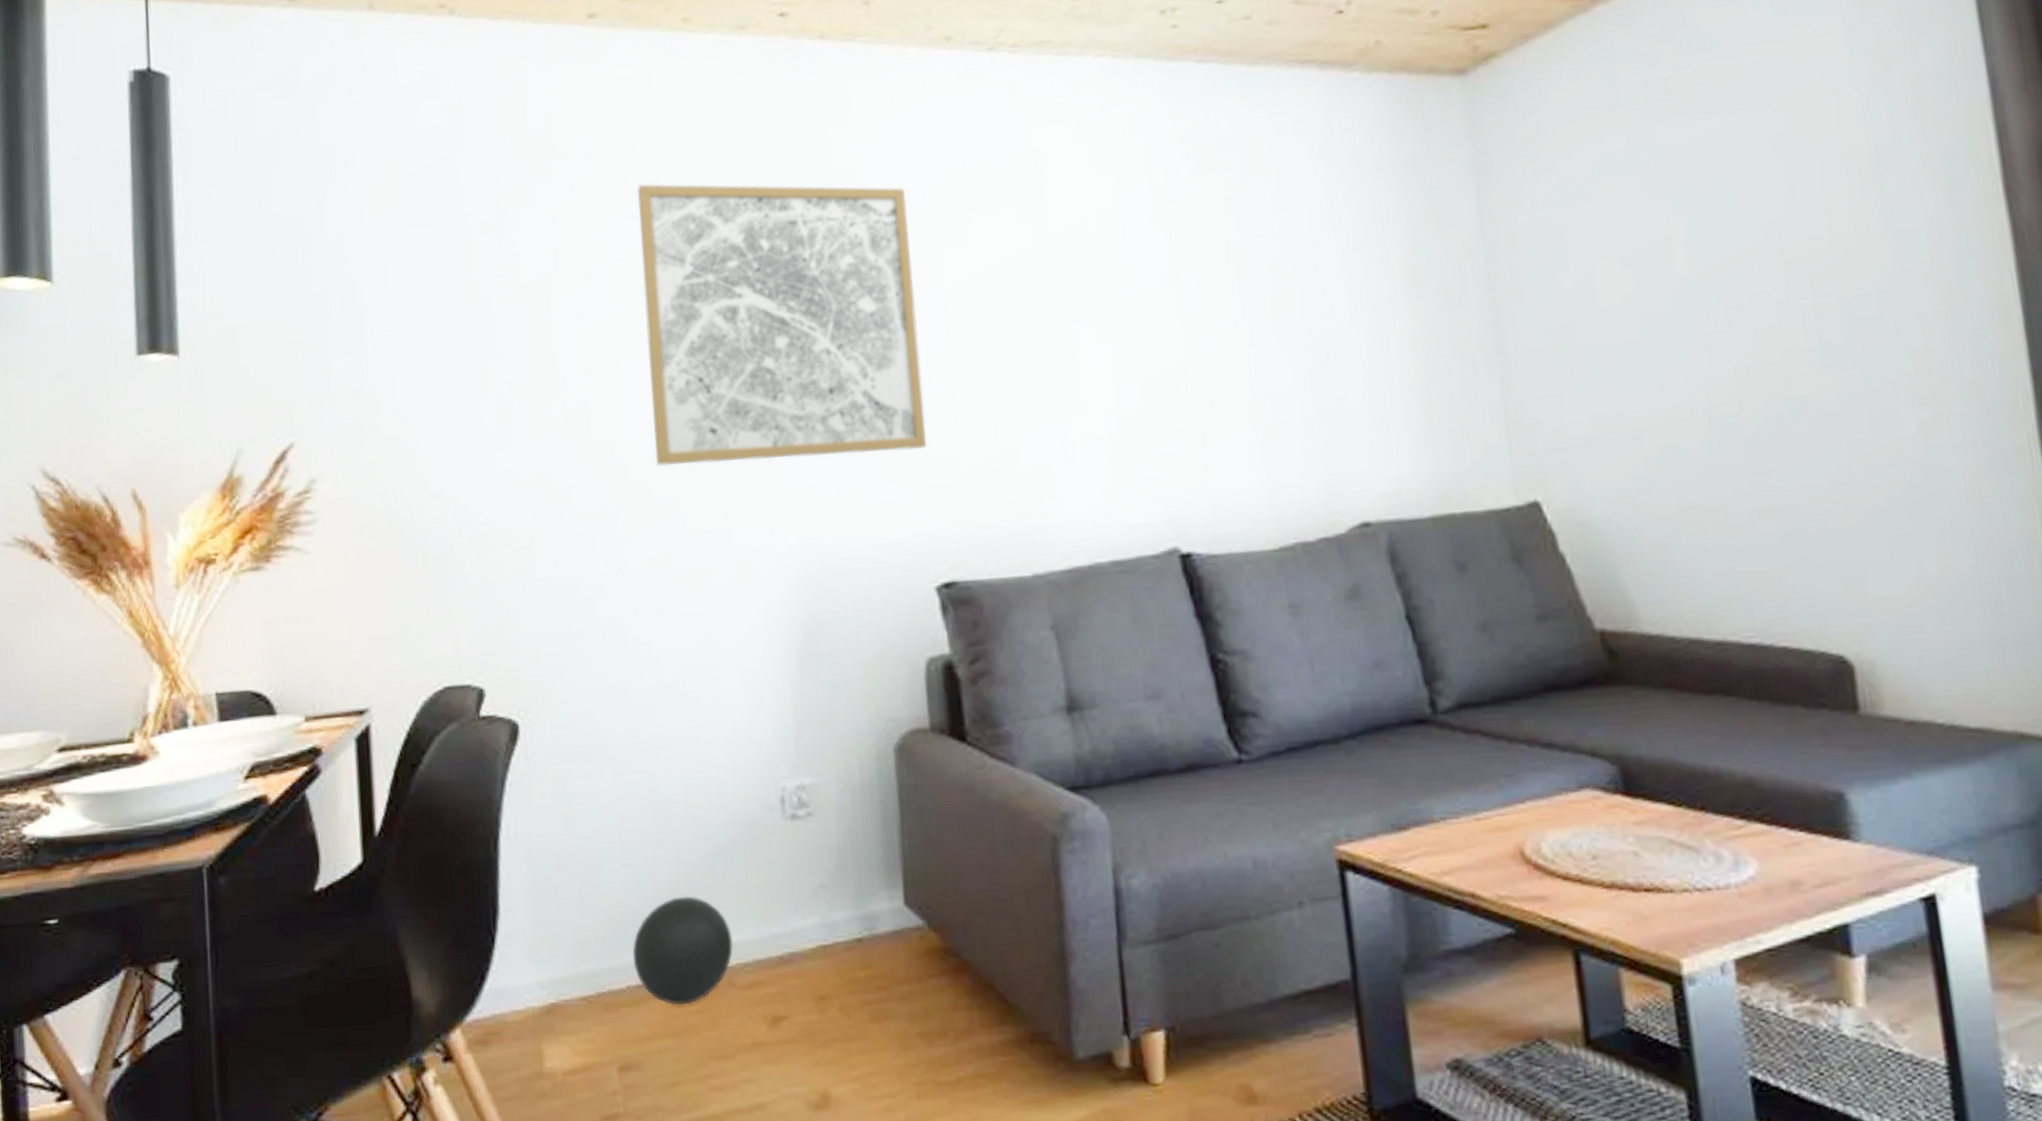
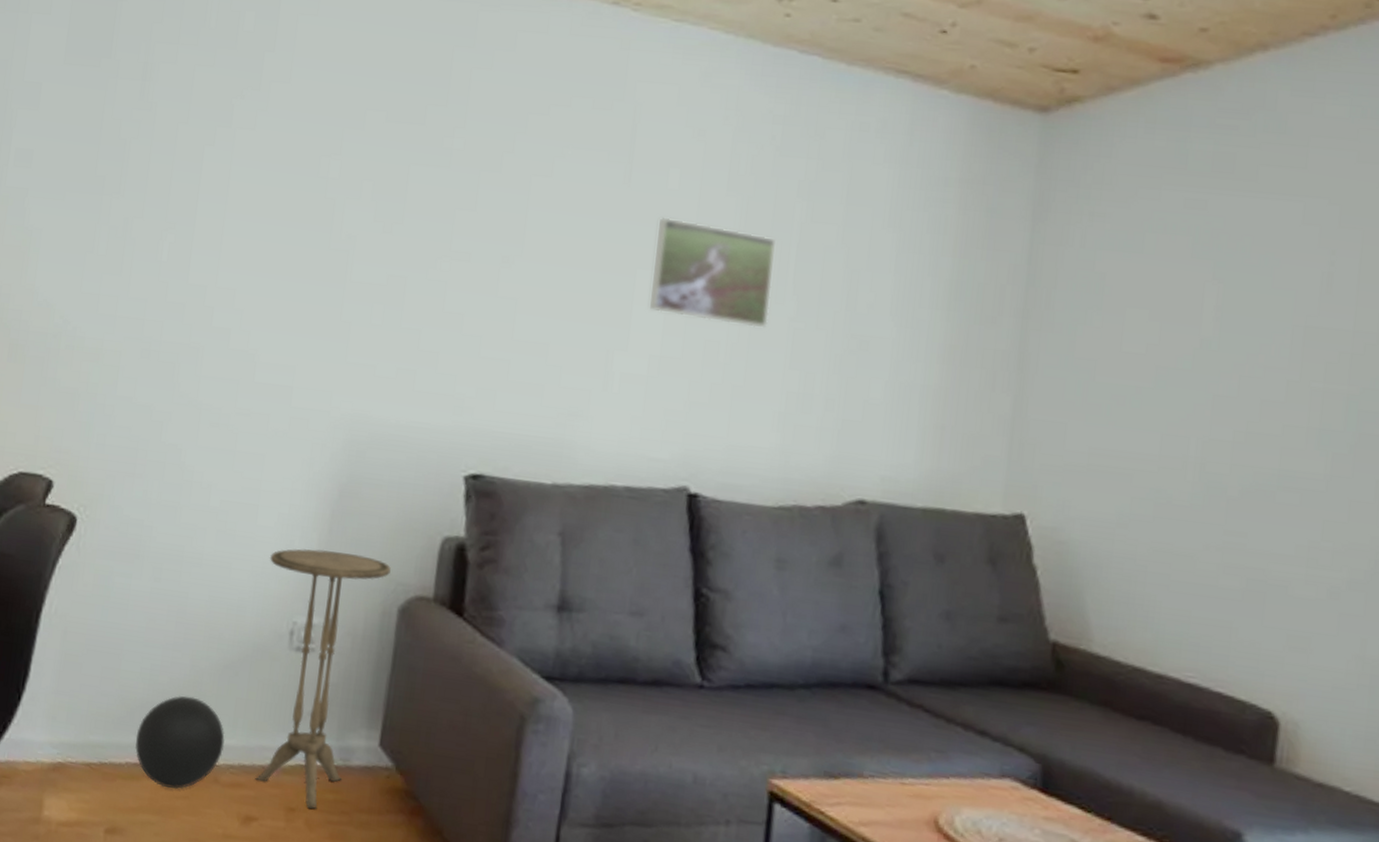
wall art: present [638,184,928,467] -> none [240,64,511,351]
side table: none [741,698,877,993] -> present [255,548,391,810]
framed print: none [1087,261,1225,367] -> present [648,217,775,328]

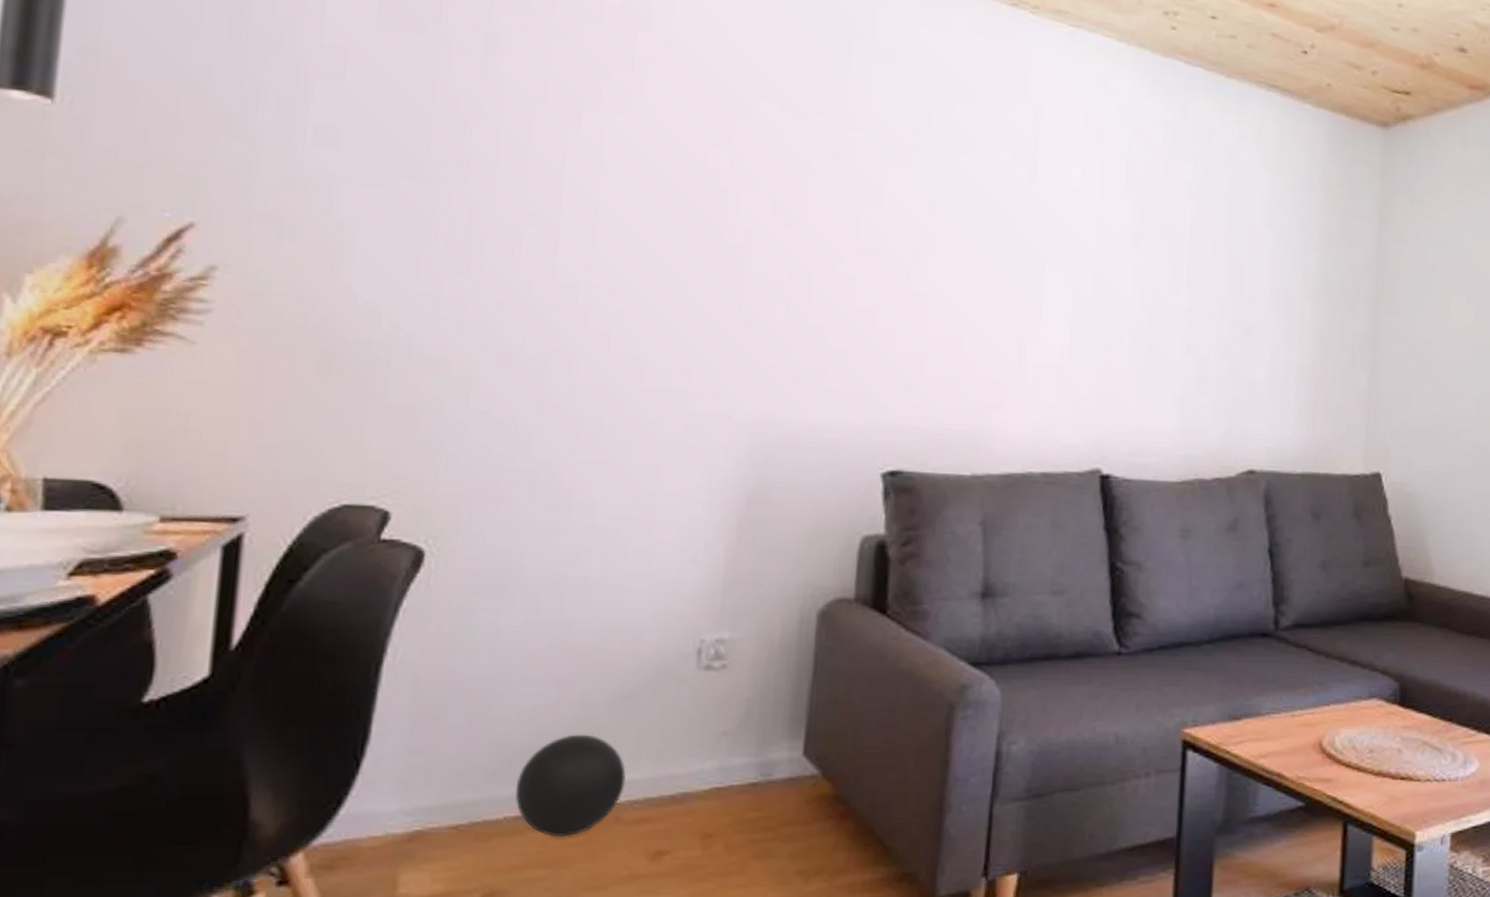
side table: present [255,548,391,810] -> none [664,560,807,832]
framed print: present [648,217,775,328] -> none [1057,214,1170,318]

